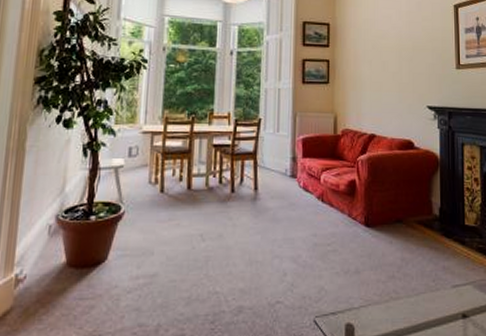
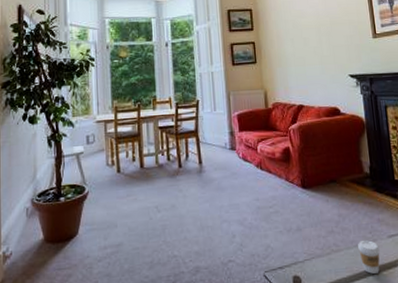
coffee cup: none [419,288,442,326] -> present [358,239,380,274]

